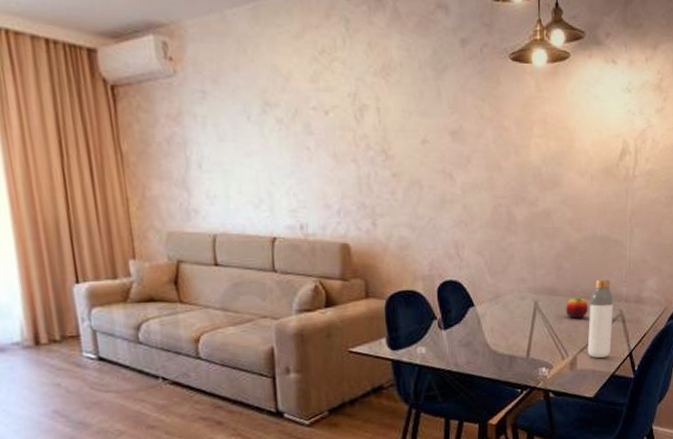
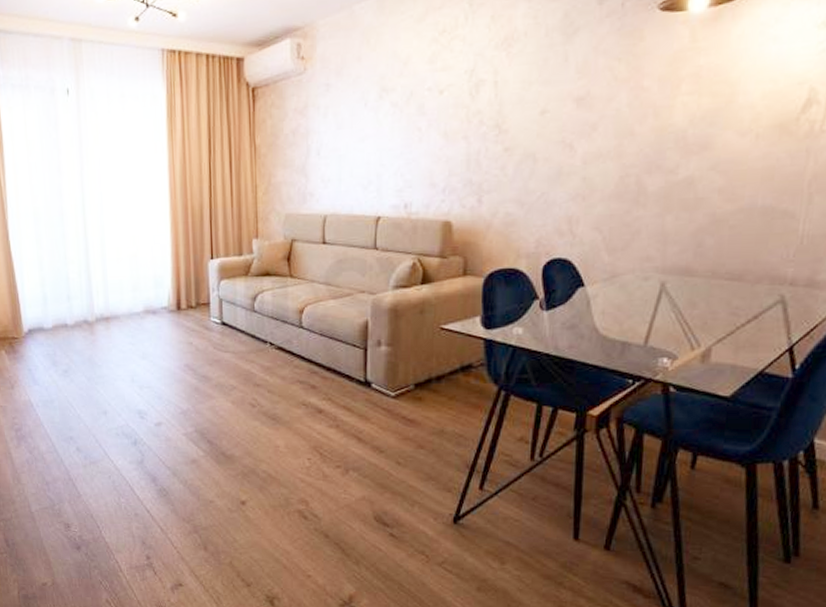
fruit: present [565,297,589,319] -> none [701,279,735,304]
bottle: present [587,278,614,359] -> none [727,257,774,352]

